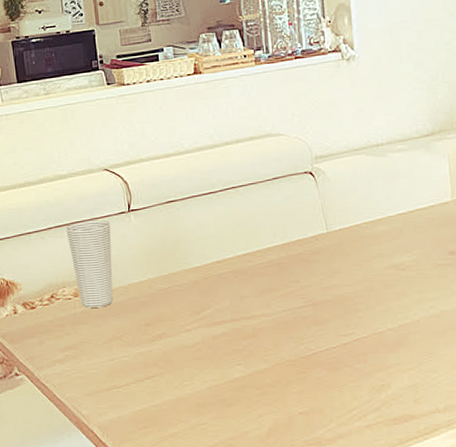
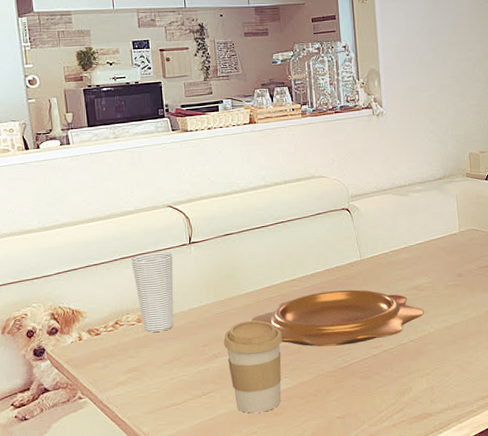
coffee cup: none [168,299,235,402] -> present [223,320,283,413]
decorative bowl: none [198,267,406,332] -> present [250,289,424,347]

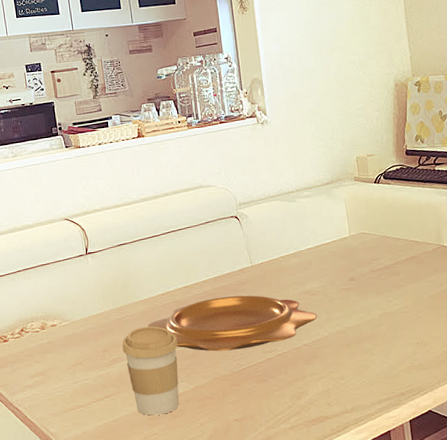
cup: present [131,252,174,332] -> none [33,262,75,339]

